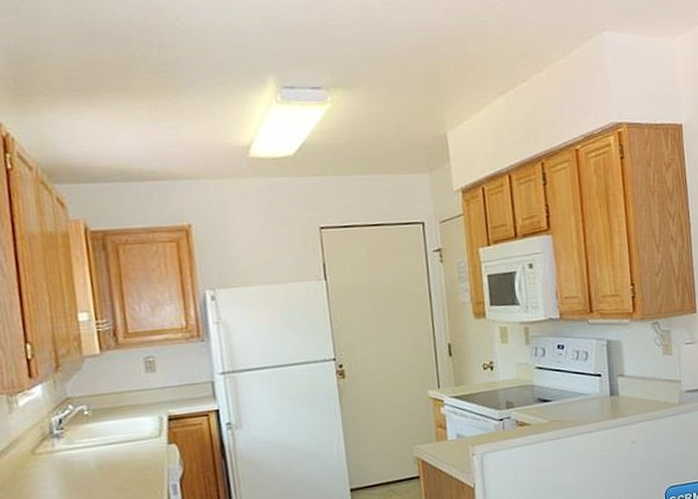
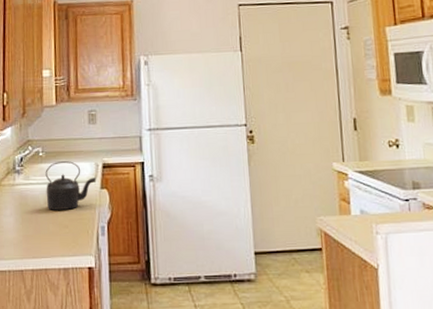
kettle: none [94,417,162,475] -> present [45,161,97,210]

